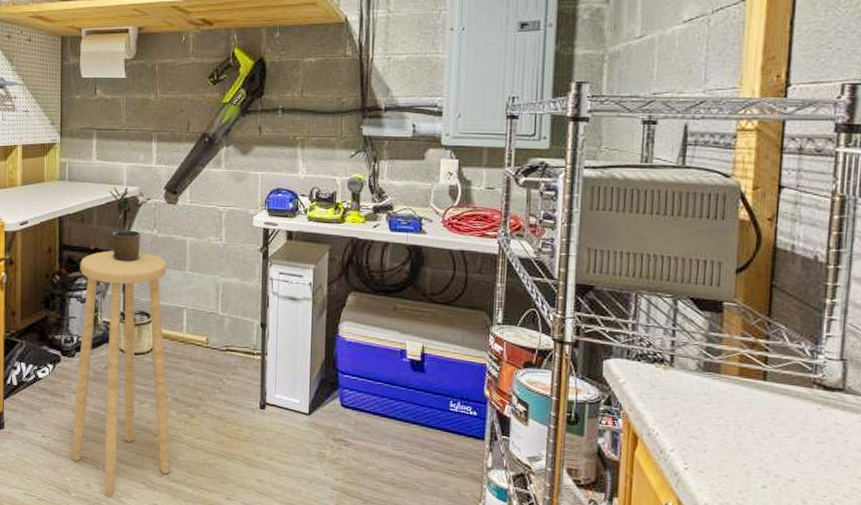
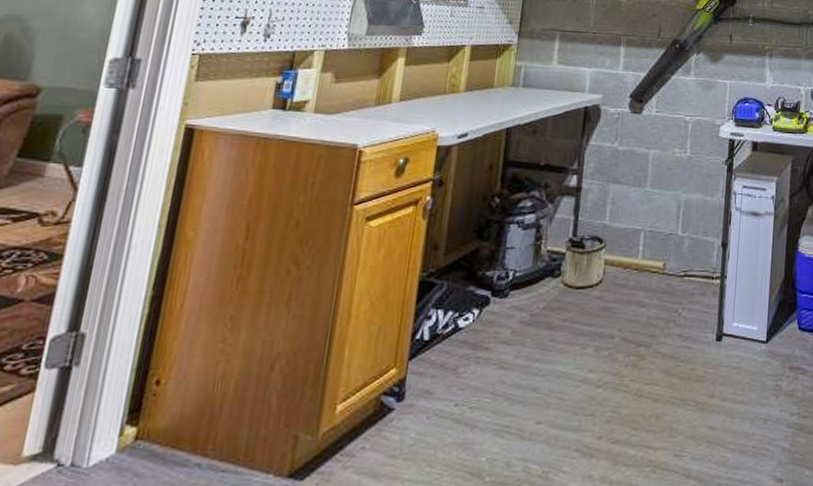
stool: present [71,251,171,497] -> none [489,167,626,476]
potted plant: present [109,186,152,262] -> none [565,93,615,180]

